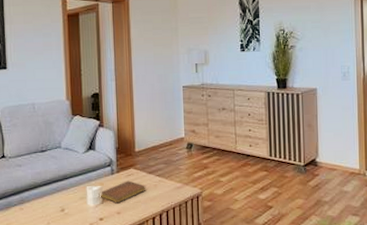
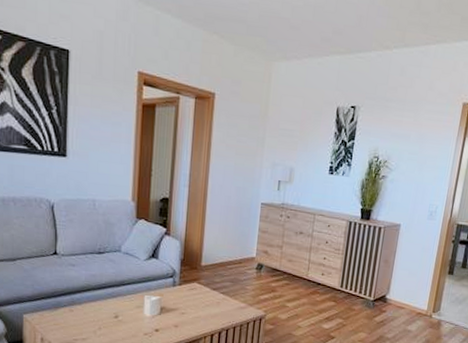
notebook: present [99,180,146,204] -> none [157,294,208,317]

